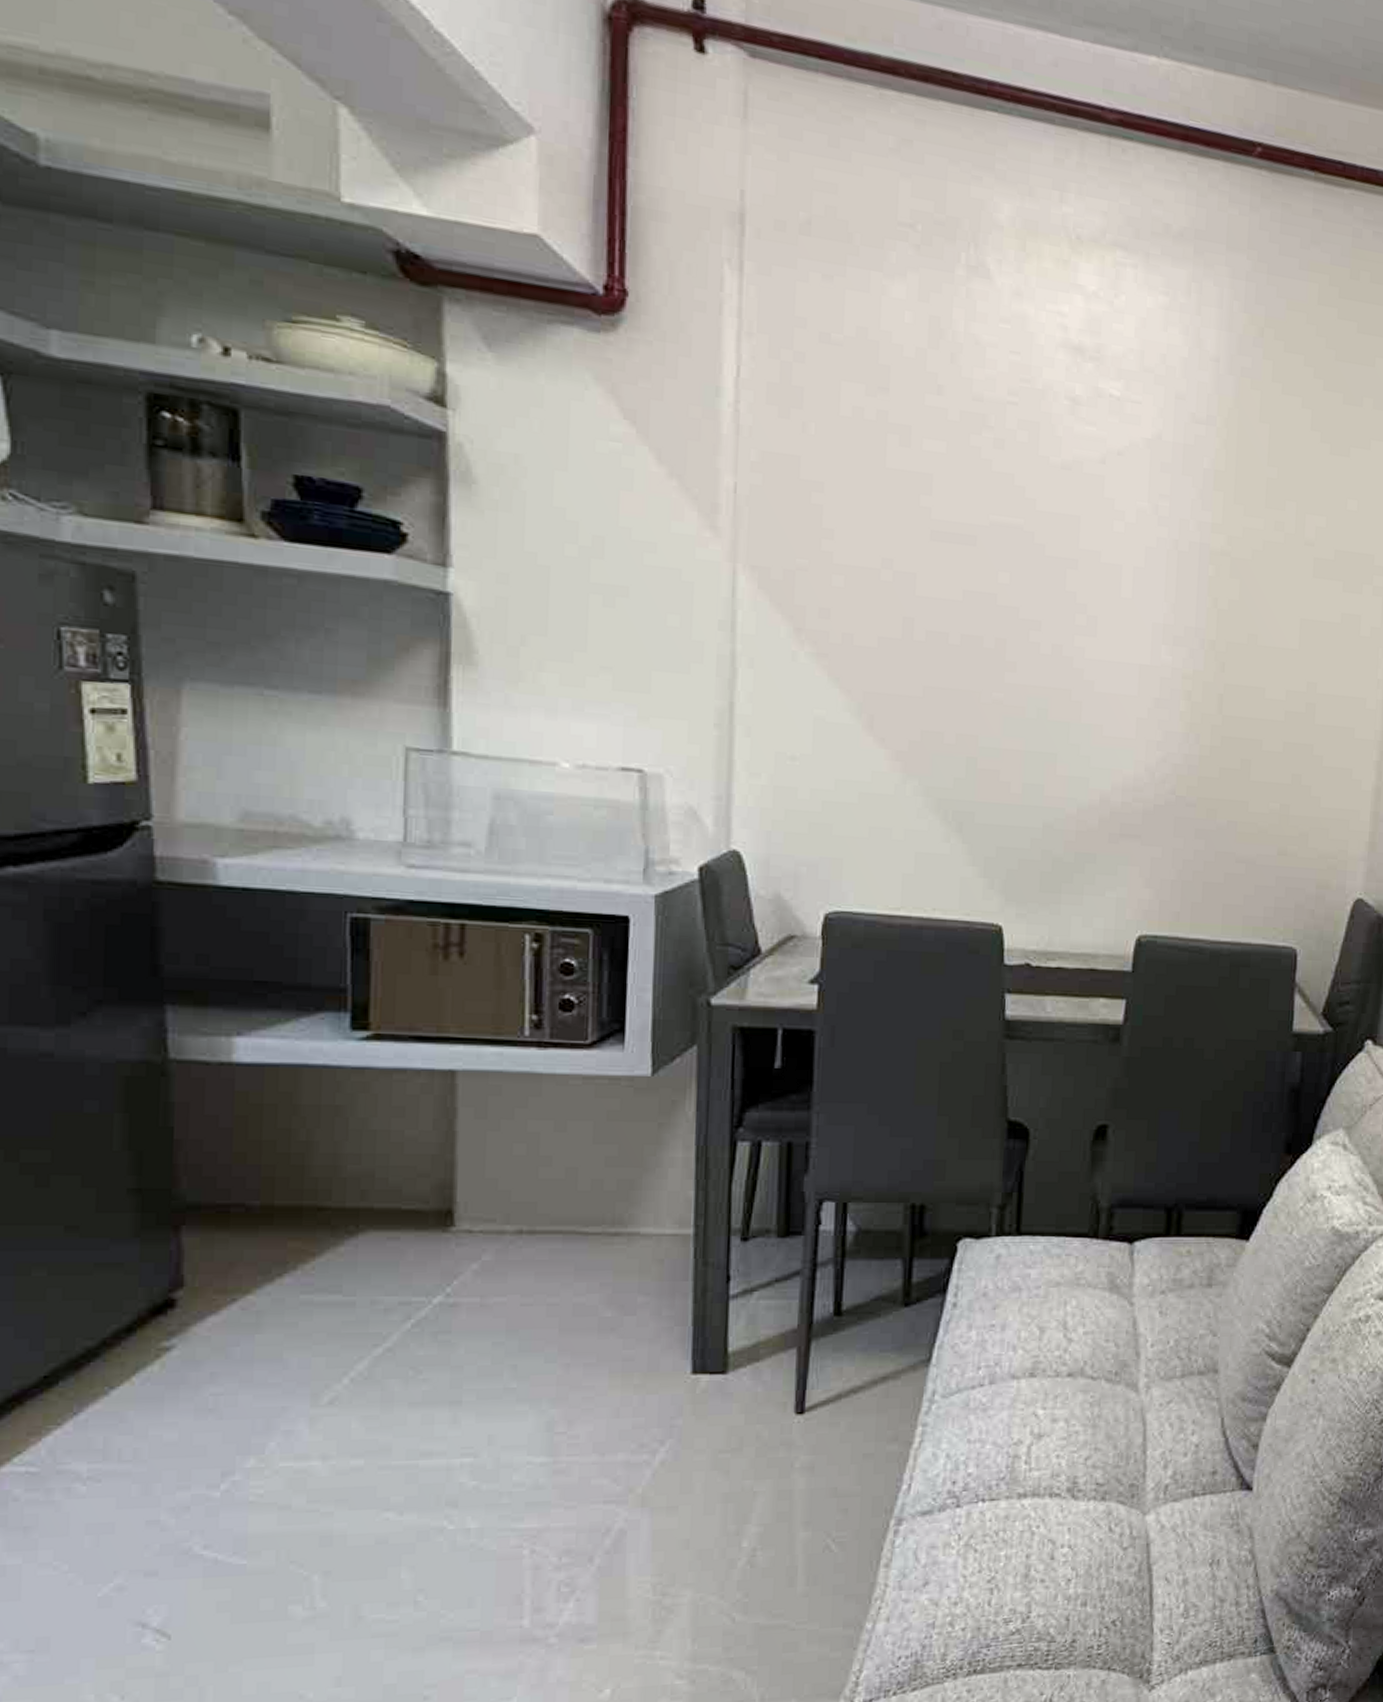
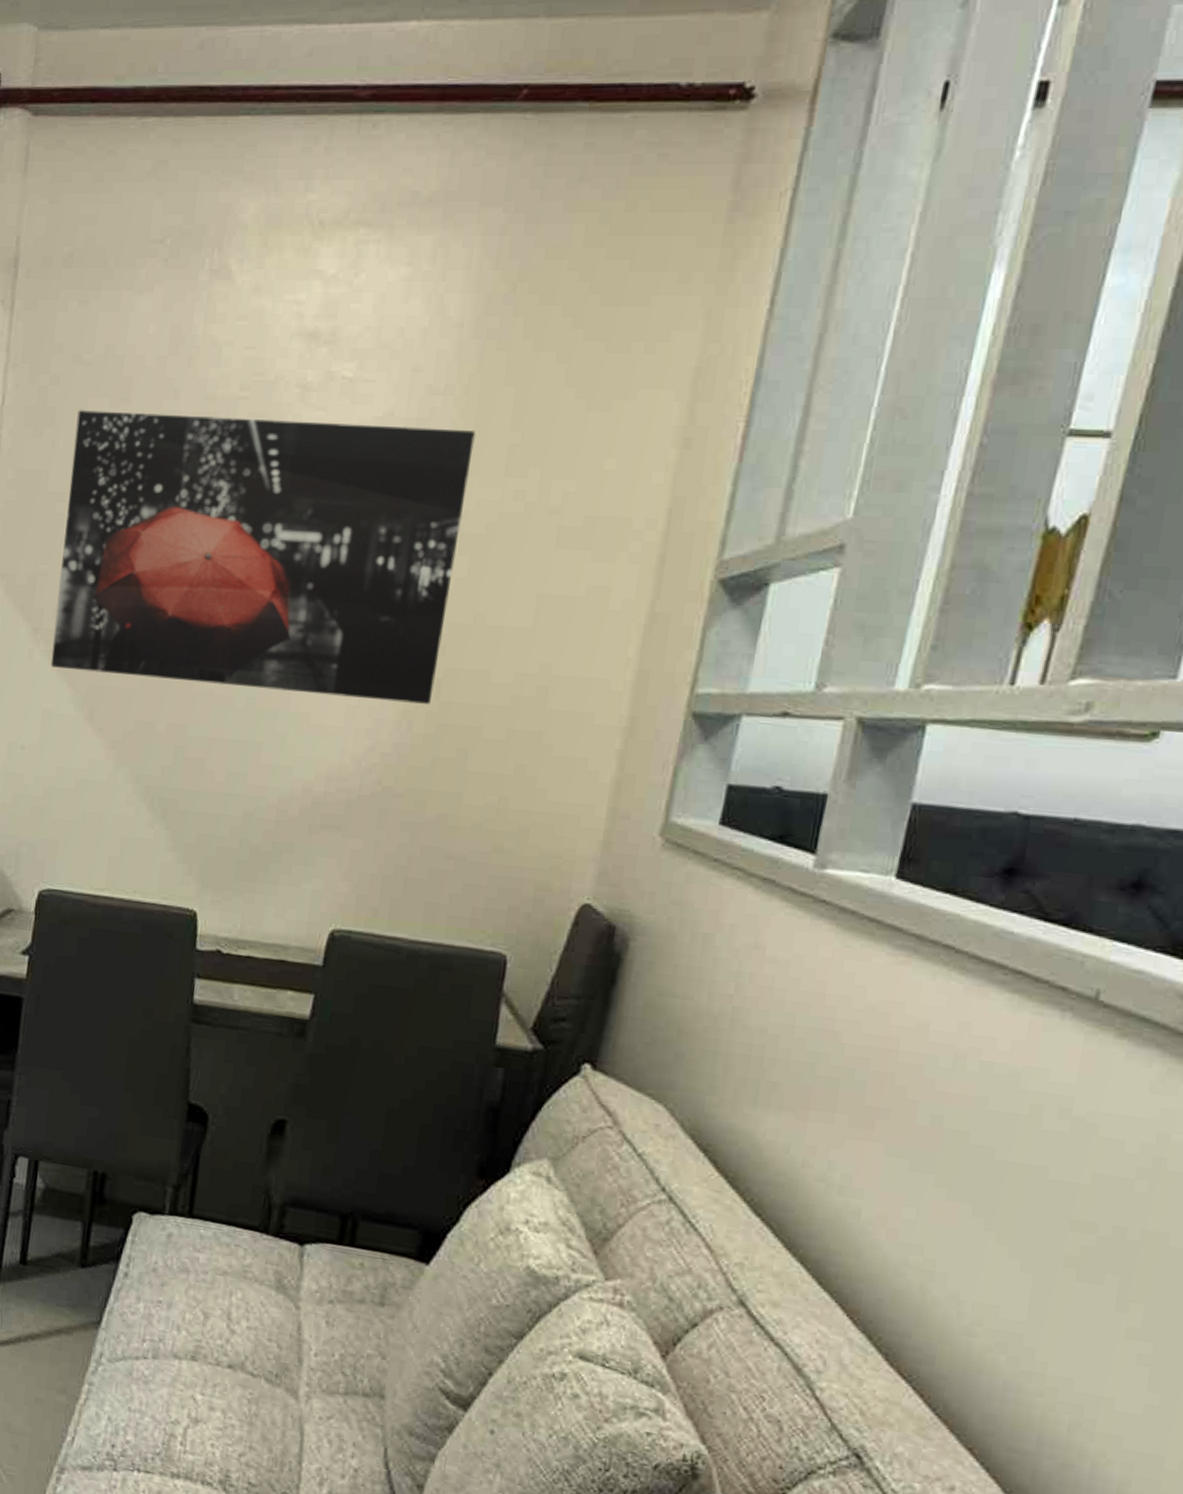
wall art: none [819,394,1238,718] -> present [50,410,476,704]

